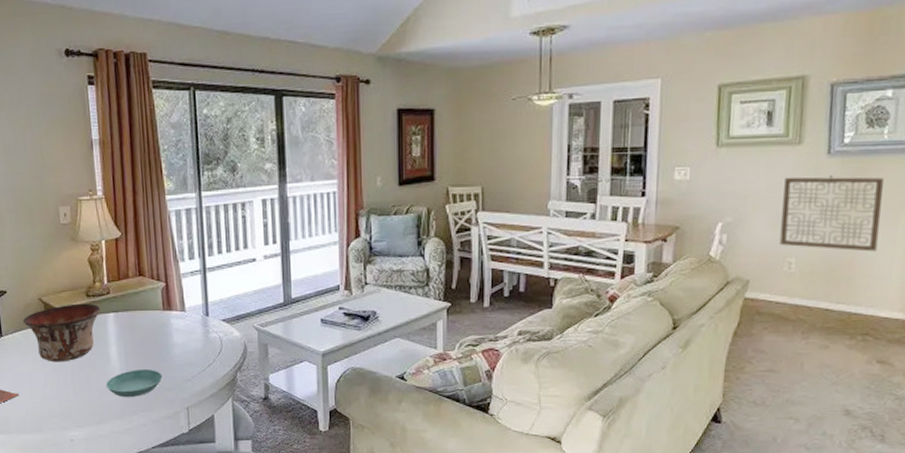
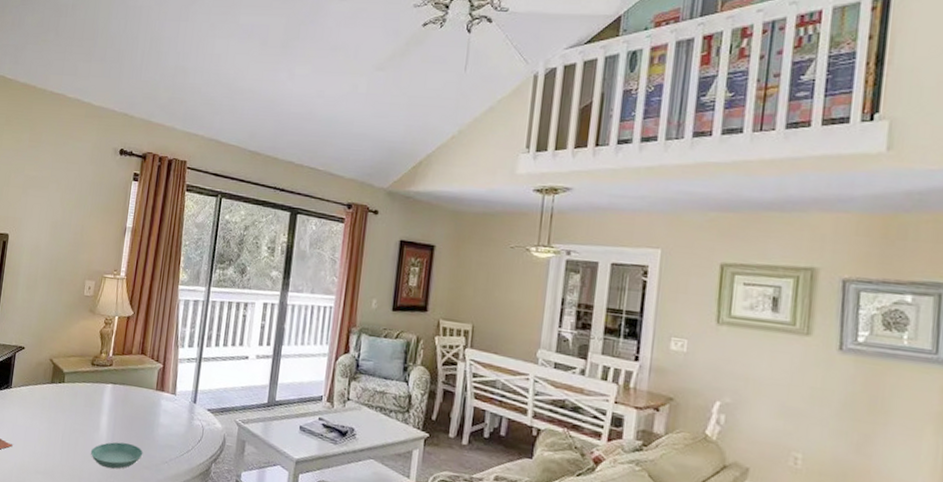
bowl: present [22,303,101,362] -> none [32,369,102,423]
wall art: present [779,176,884,252] -> none [784,366,904,464]

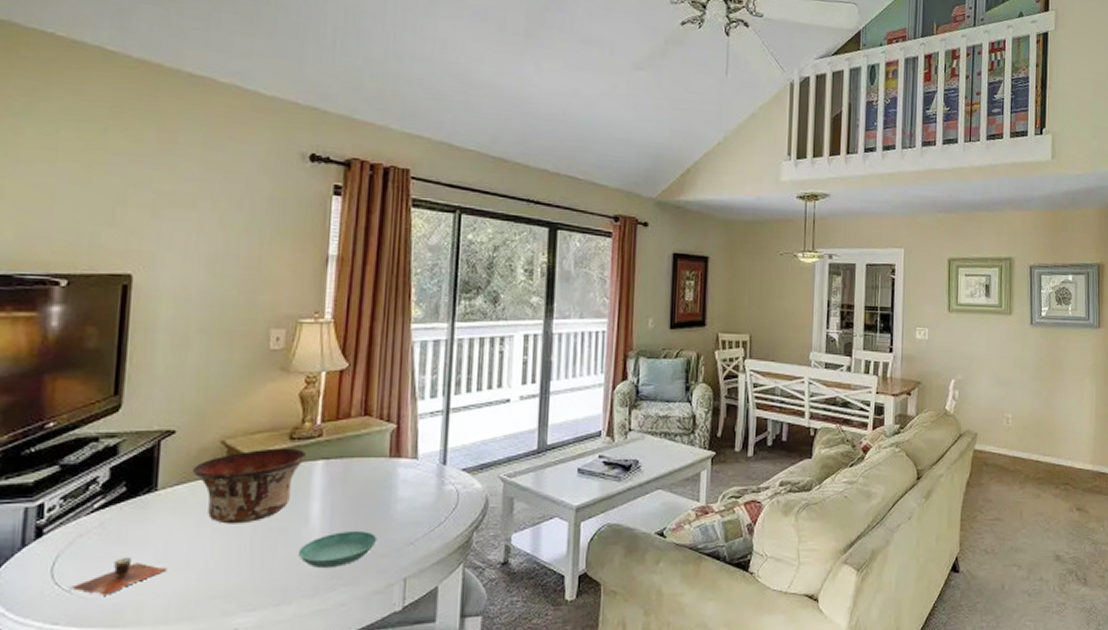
bowl: none [32,369,102,423] -> present [192,448,307,524]

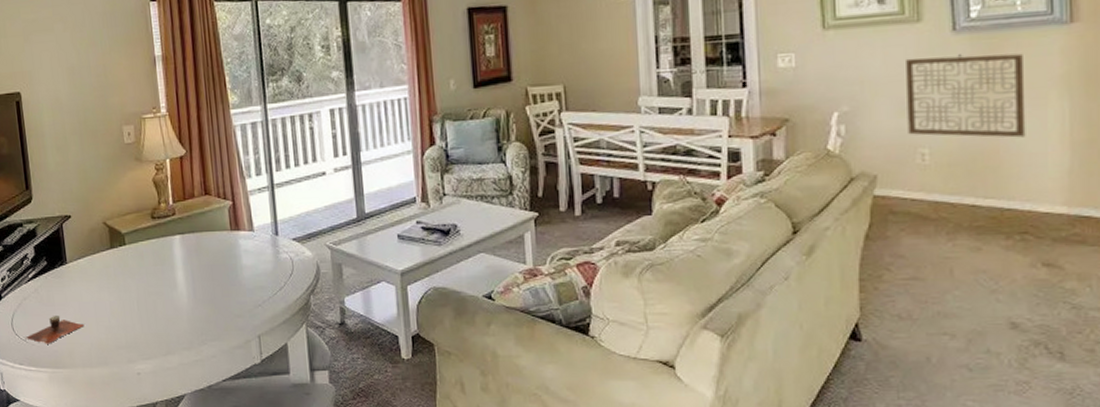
bowl: present [192,448,307,524] -> none [87,226,167,290]
saucer: present [297,530,378,569] -> none [173,294,232,326]
wall art: none [999,342,1071,410] -> present [906,53,1026,138]

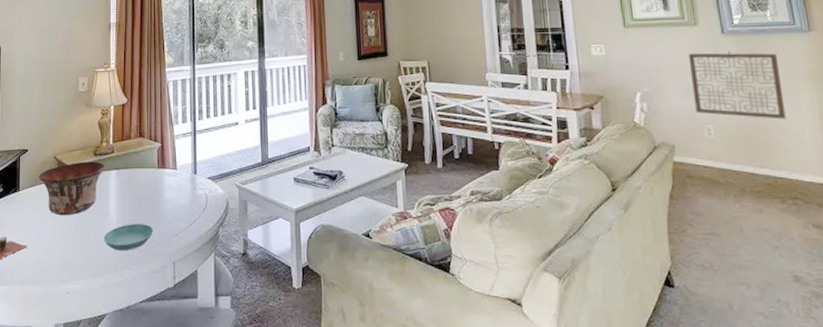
bowl: none [87,226,167,290] -> present [38,161,105,216]
saucer: none [173,294,232,326] -> present [103,223,154,251]

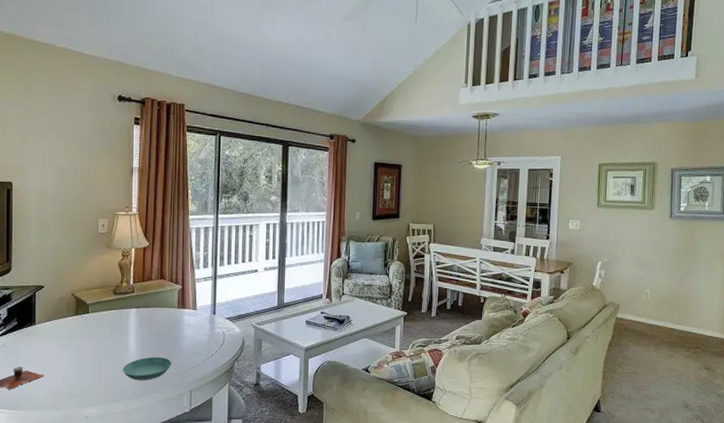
bowl: present [38,161,105,216] -> none [55,299,125,349]
wall art: present [689,52,787,119] -> none [639,232,706,288]

